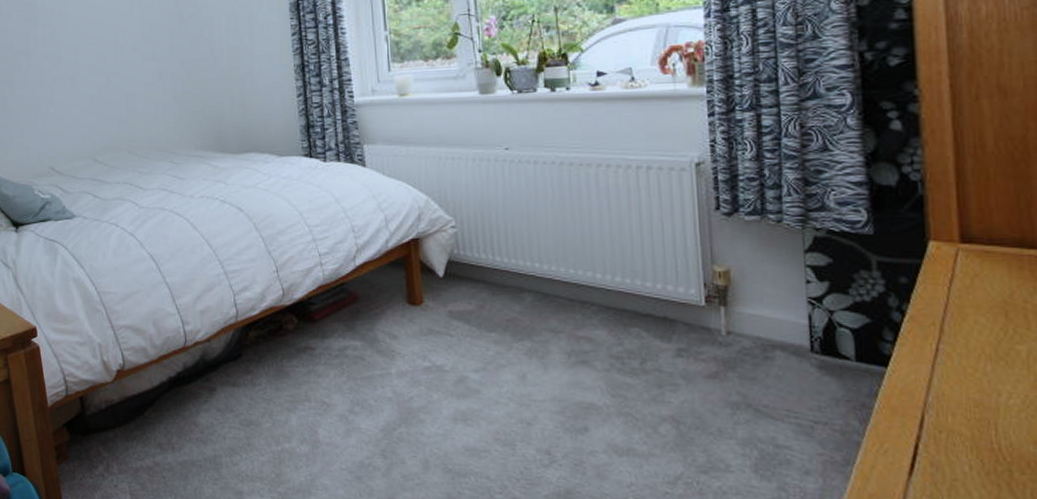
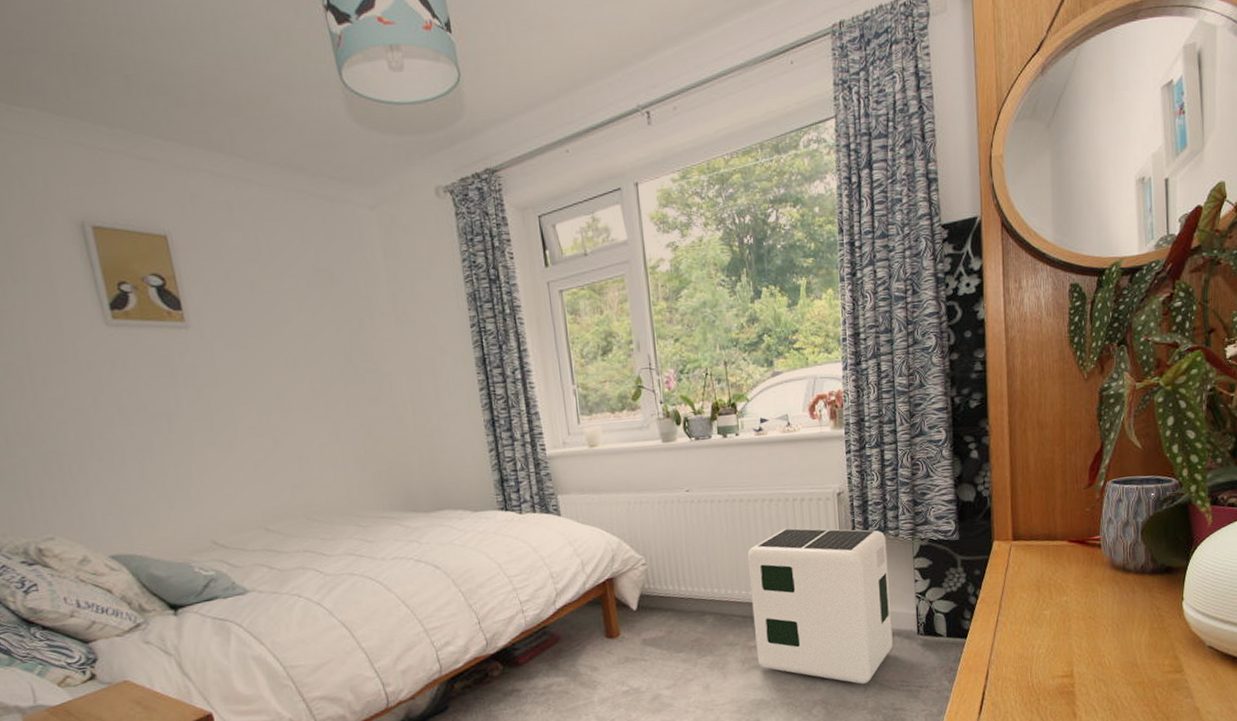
air purifier: none [577,200,774,405] -> present [747,528,893,684]

